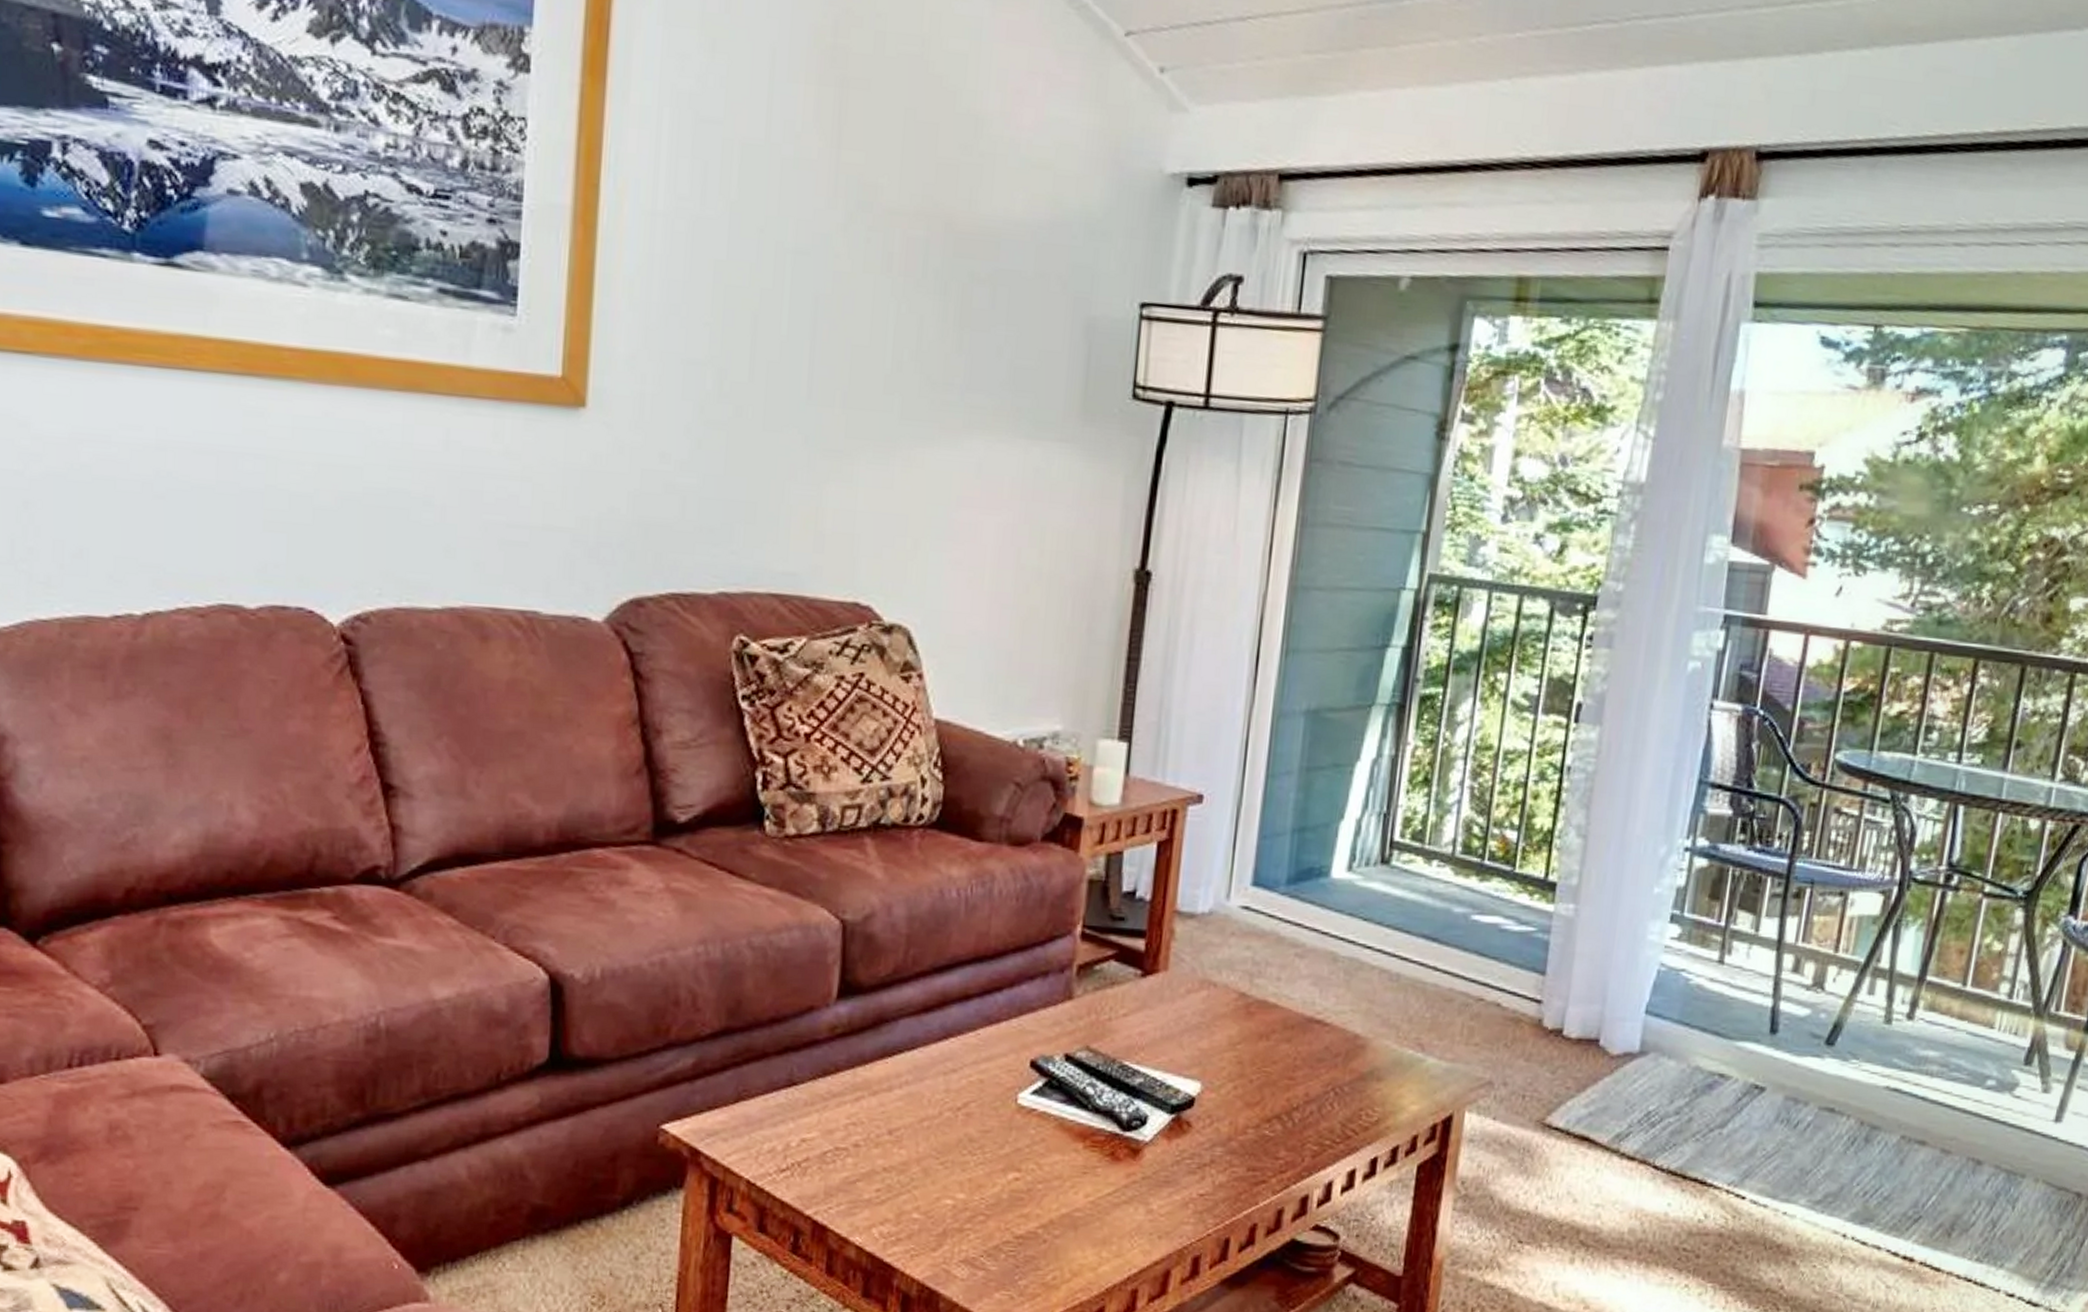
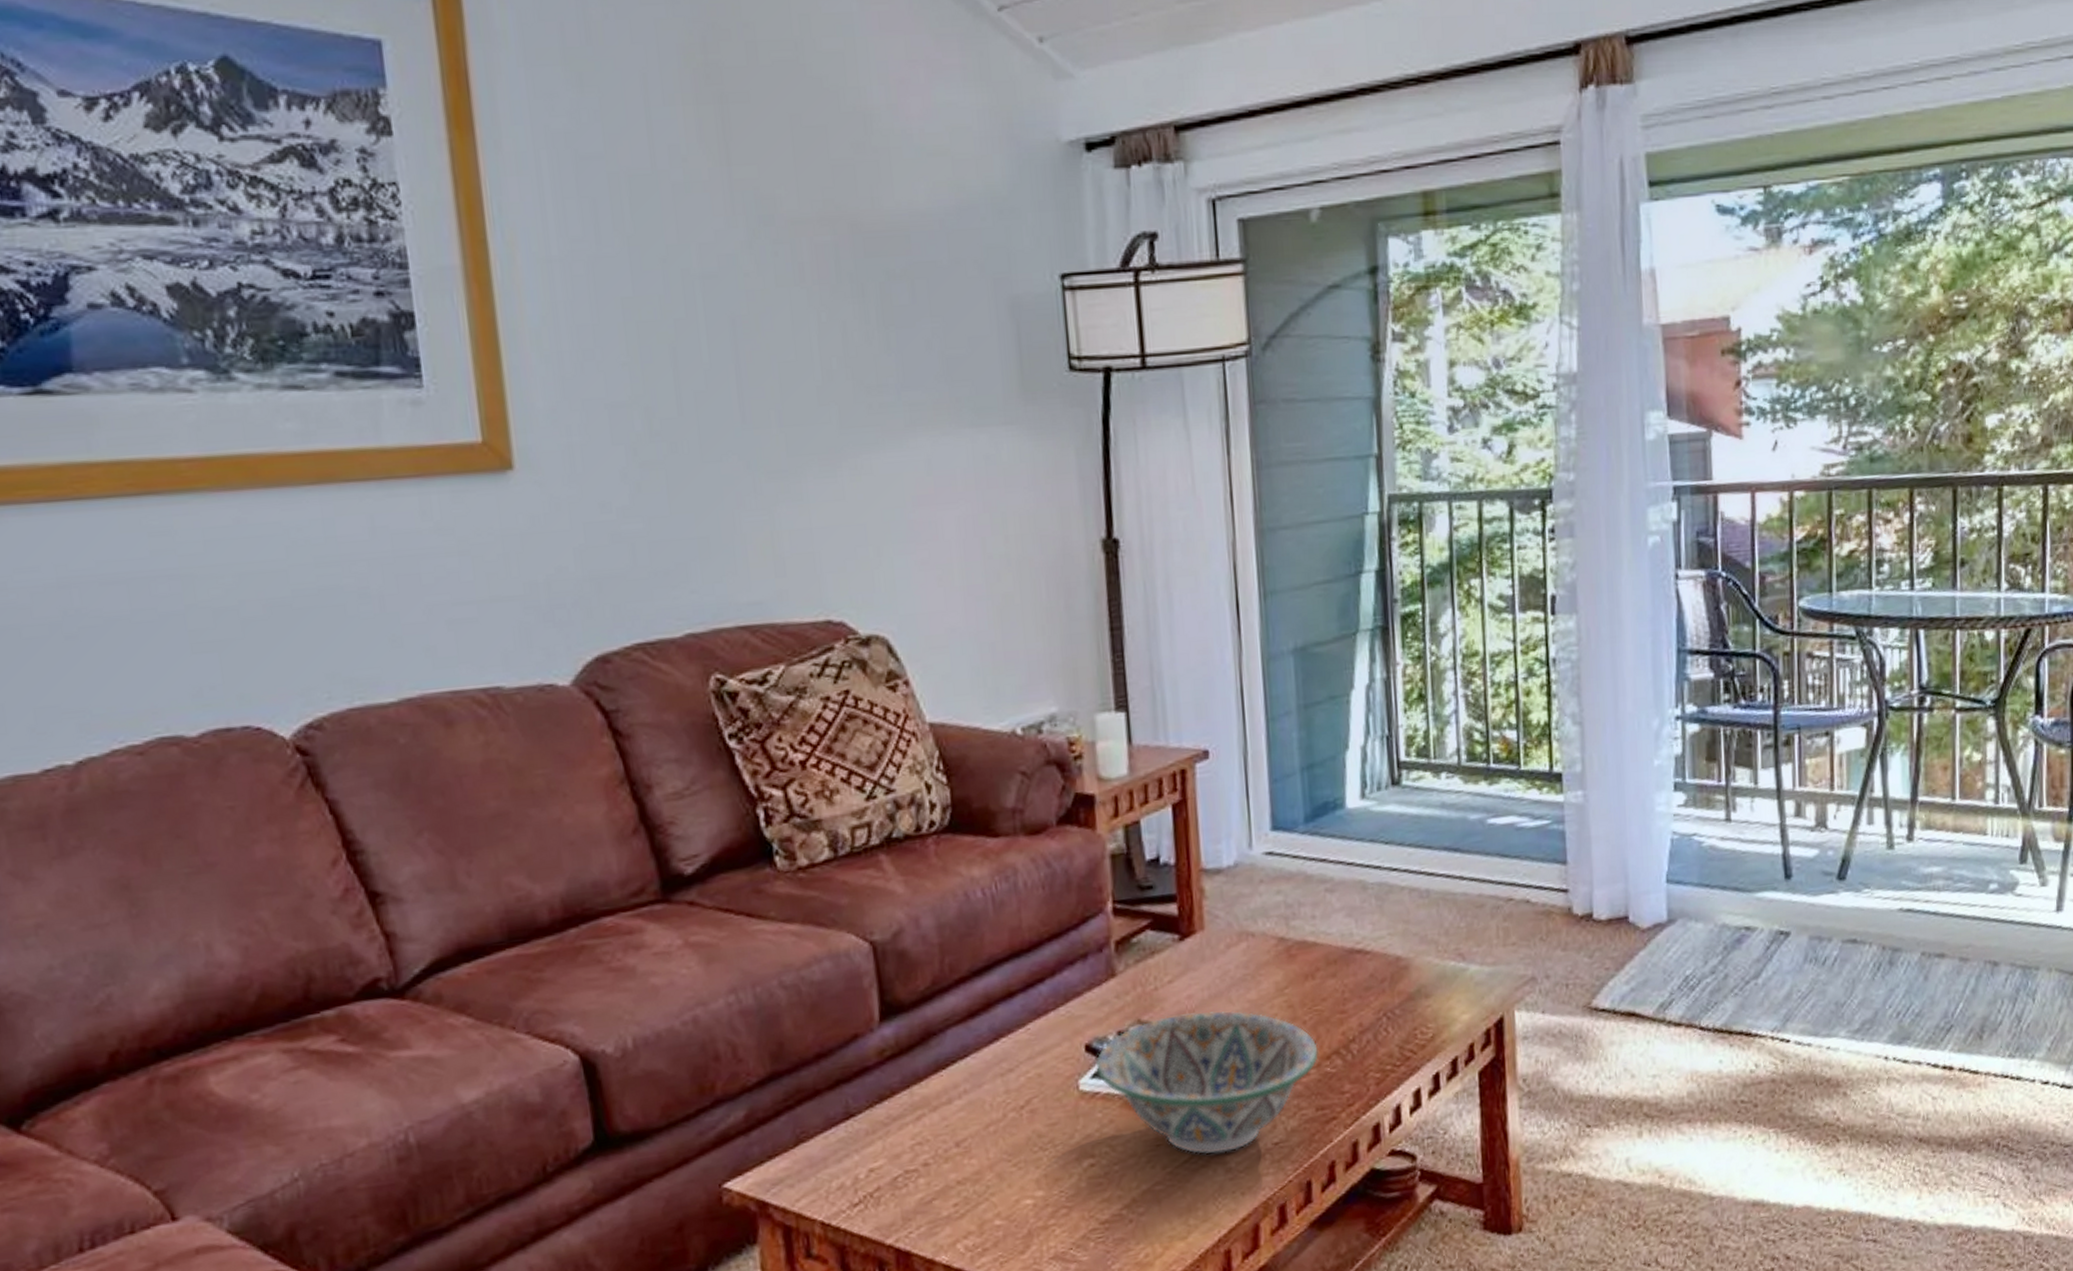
decorative bowl: none [1037,1048,1260,1193] -> present [1095,1010,1319,1155]

